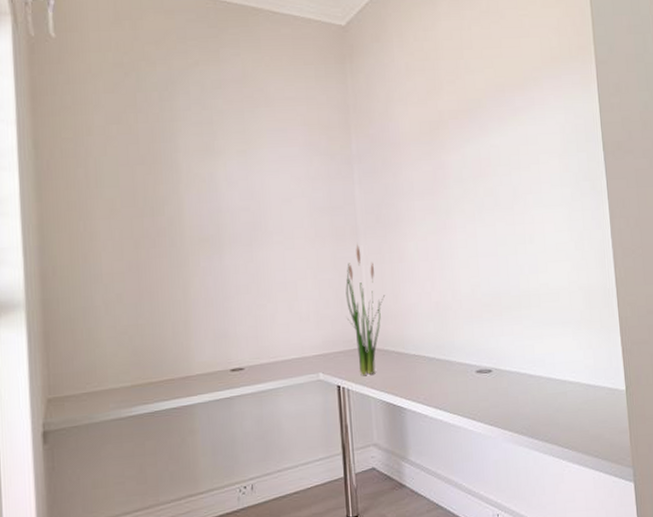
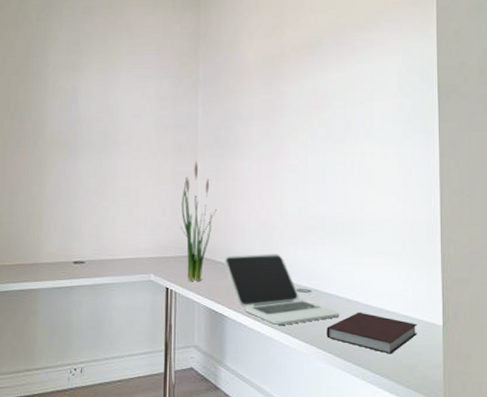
laptop: none [398,335,523,411] -> present [225,253,340,325]
notebook: none [511,386,602,426] -> present [326,312,417,354]

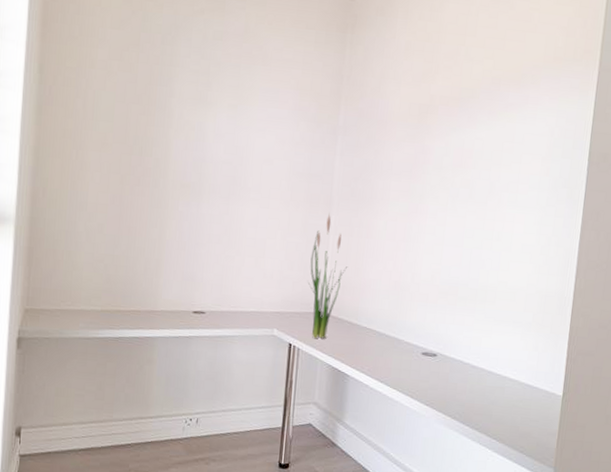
laptop: present [225,253,340,325] -> none [351,315,463,387]
notebook: present [326,312,417,354] -> none [447,378,538,421]

